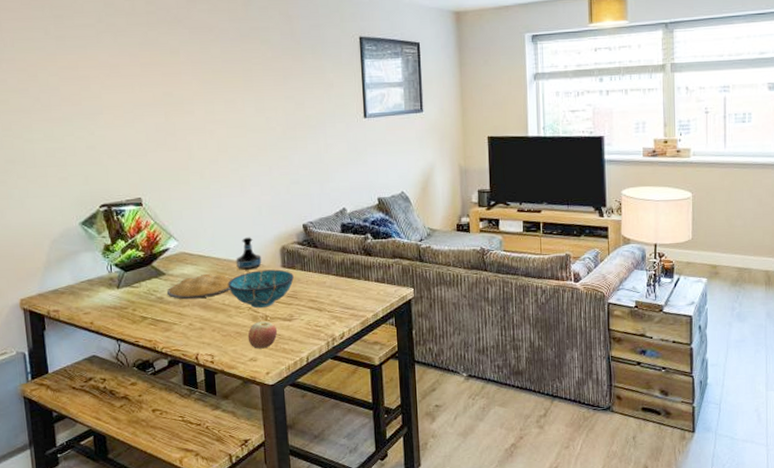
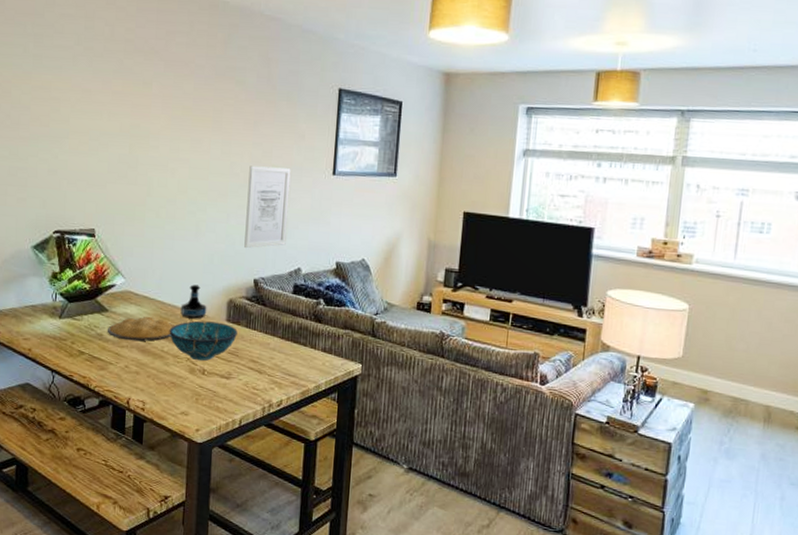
apple: present [247,321,278,349] -> none [182,374,214,404]
wall art: none [284,117,329,197] -> present [244,165,291,249]

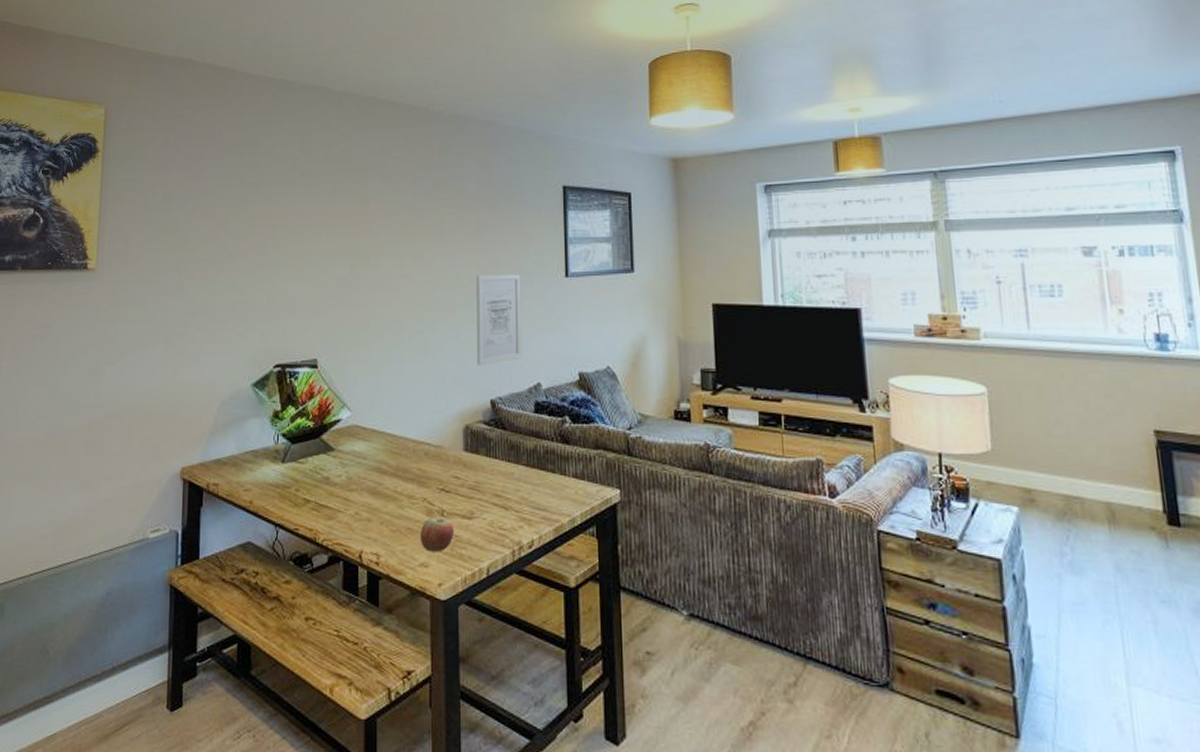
plate: present [108,317,174,341] -> none [335,453,407,483]
decorative bowl: present [169,320,237,361] -> none [402,453,477,501]
tequila bottle: present [180,284,207,319] -> none [413,412,442,451]
apple: none [182,374,214,404] -> present [420,517,455,552]

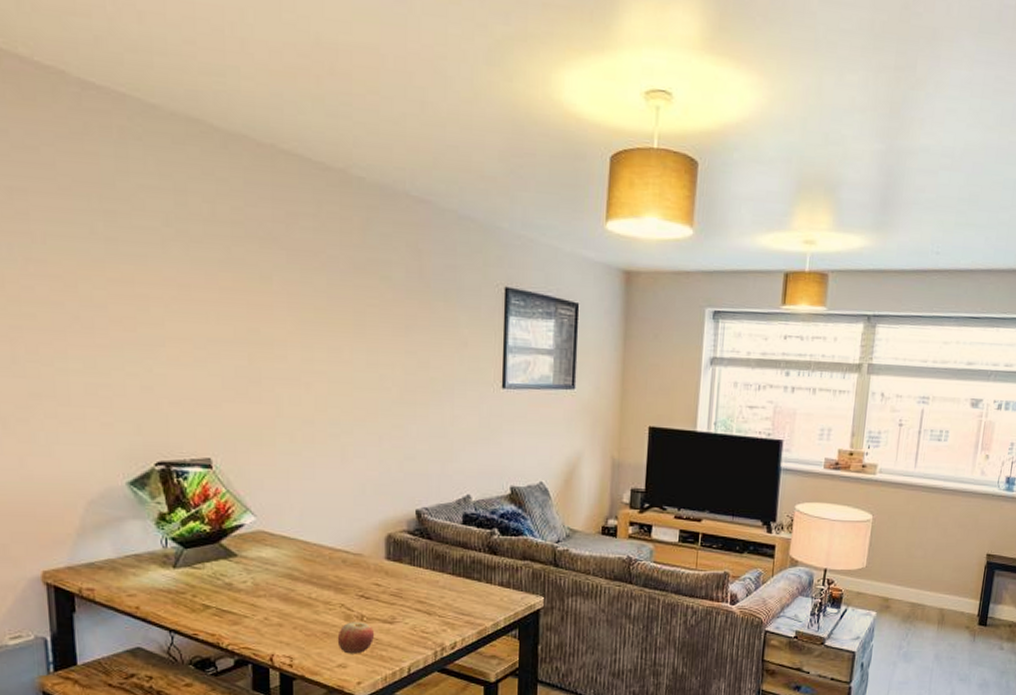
wall art: present [476,274,522,366] -> none [402,378,453,476]

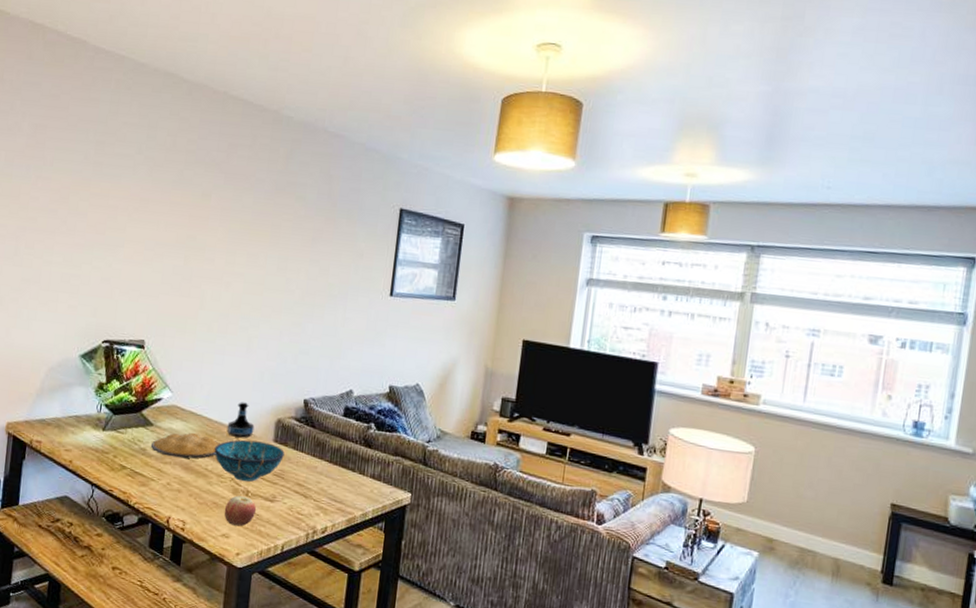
plate: none [239,560,323,589] -> present [151,433,220,459]
decorative bowl: none [316,560,400,606] -> present [214,439,285,482]
tequila bottle: none [329,519,361,559] -> present [227,402,255,438]

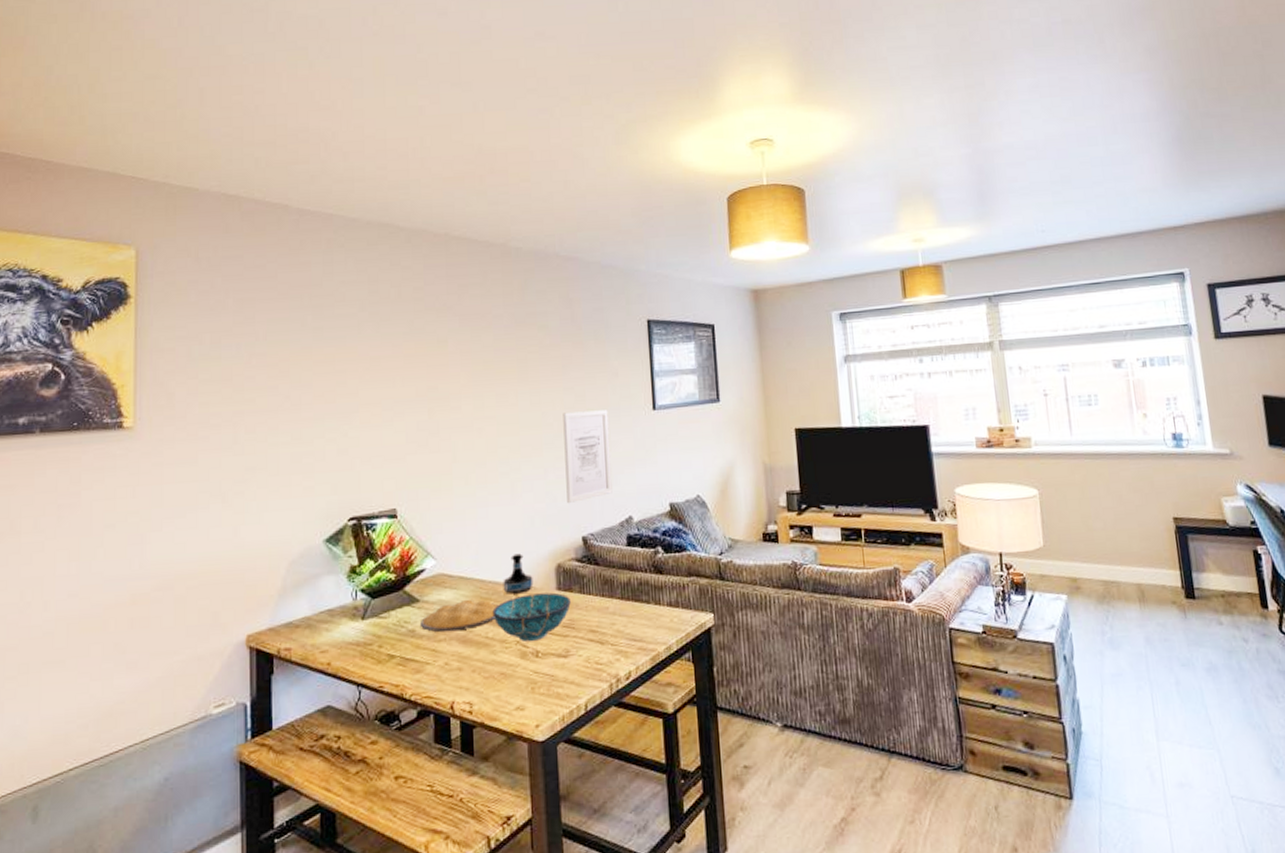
apple: present [224,495,257,527] -> none [514,658,551,695]
wall art: none [296,283,348,368] -> present [563,410,612,504]

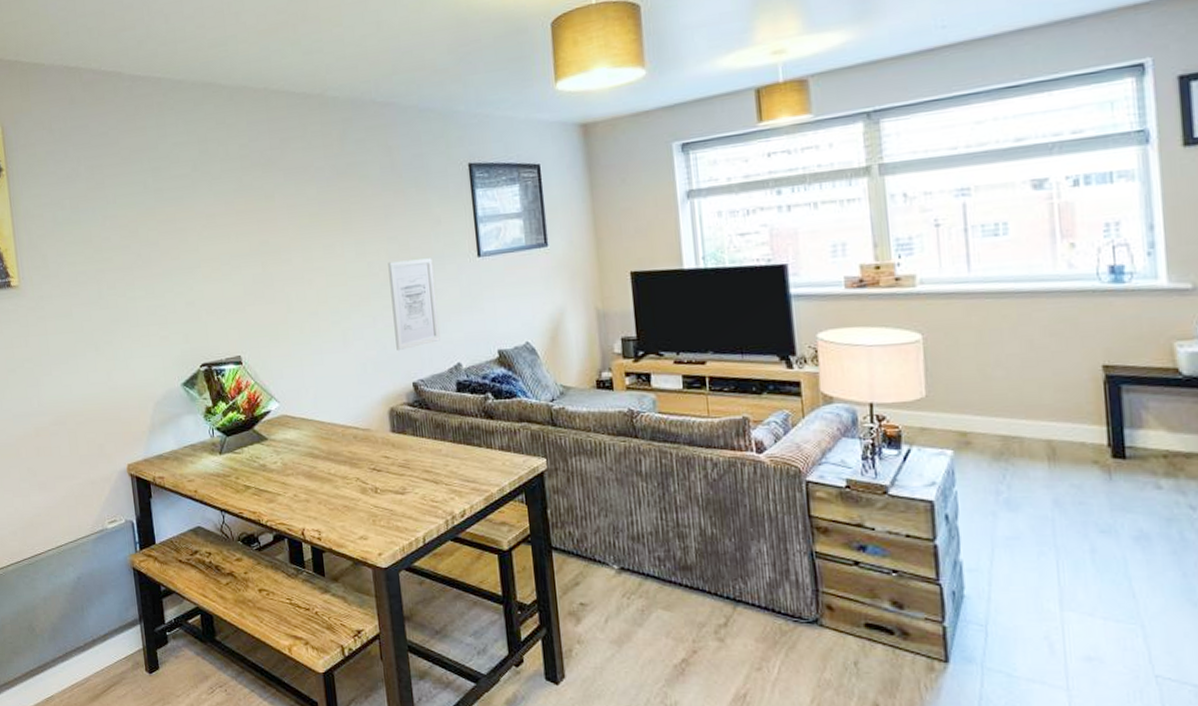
plate: present [421,600,498,633] -> none [270,440,338,468]
decorative bowl: present [492,592,571,643] -> none [333,434,405,479]
tequila bottle: present [503,553,533,594] -> none [340,398,369,435]

